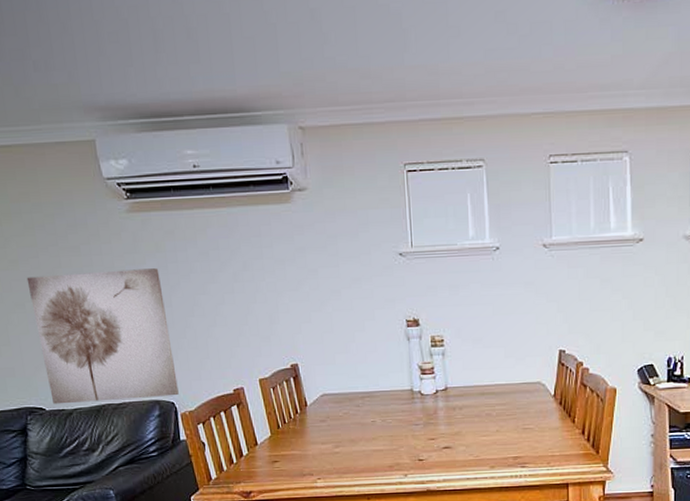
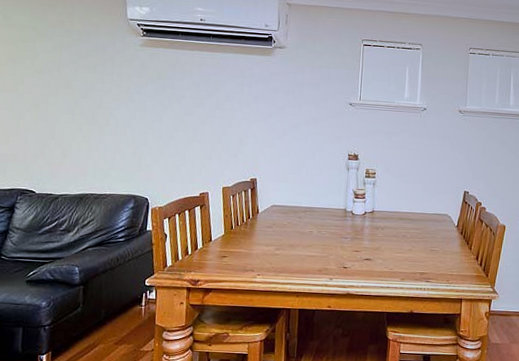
wall art: present [26,268,179,404] -> none [43,84,157,193]

